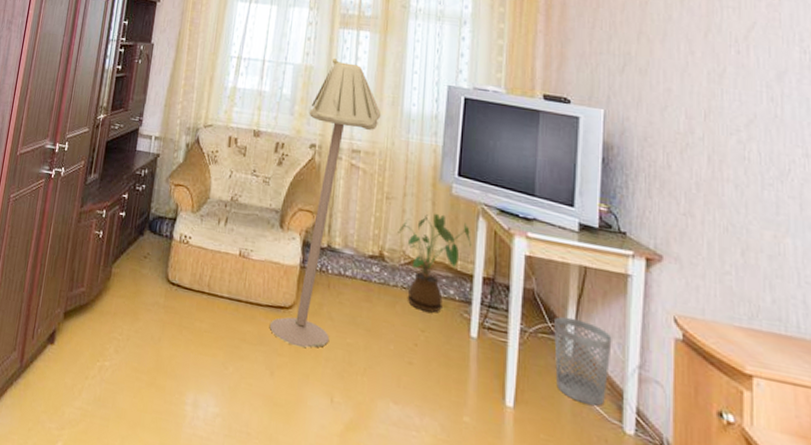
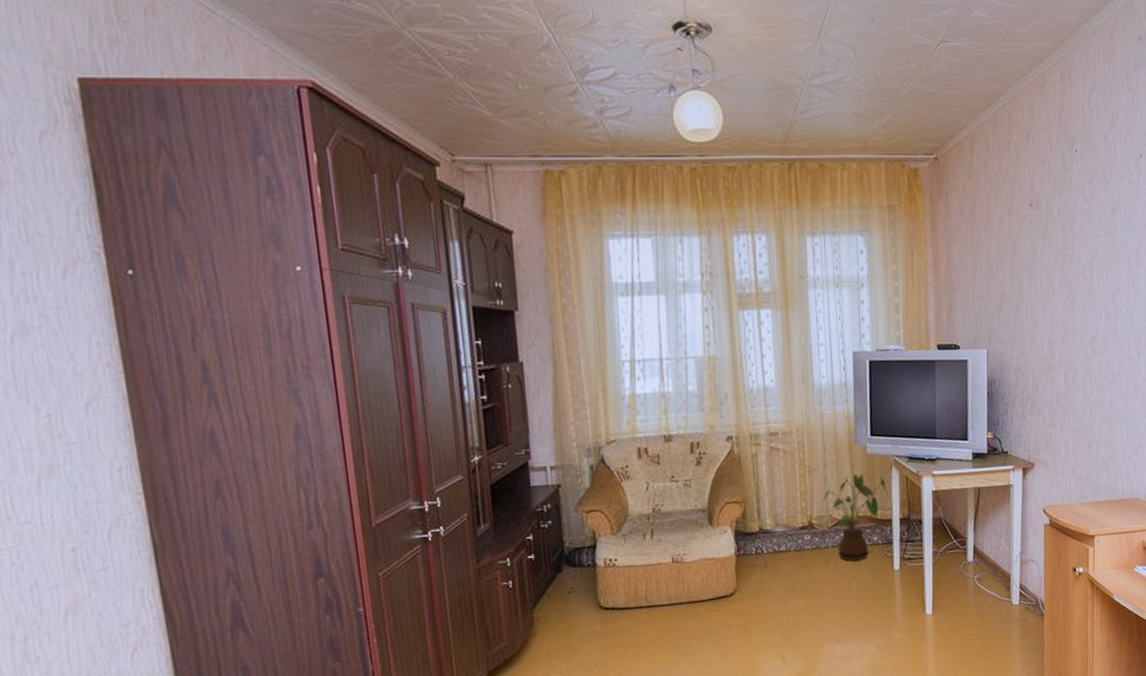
floor lamp: present [269,58,381,348] -> none [714,344,794,627]
wastebasket: present [554,317,612,406] -> none [958,530,1001,594]

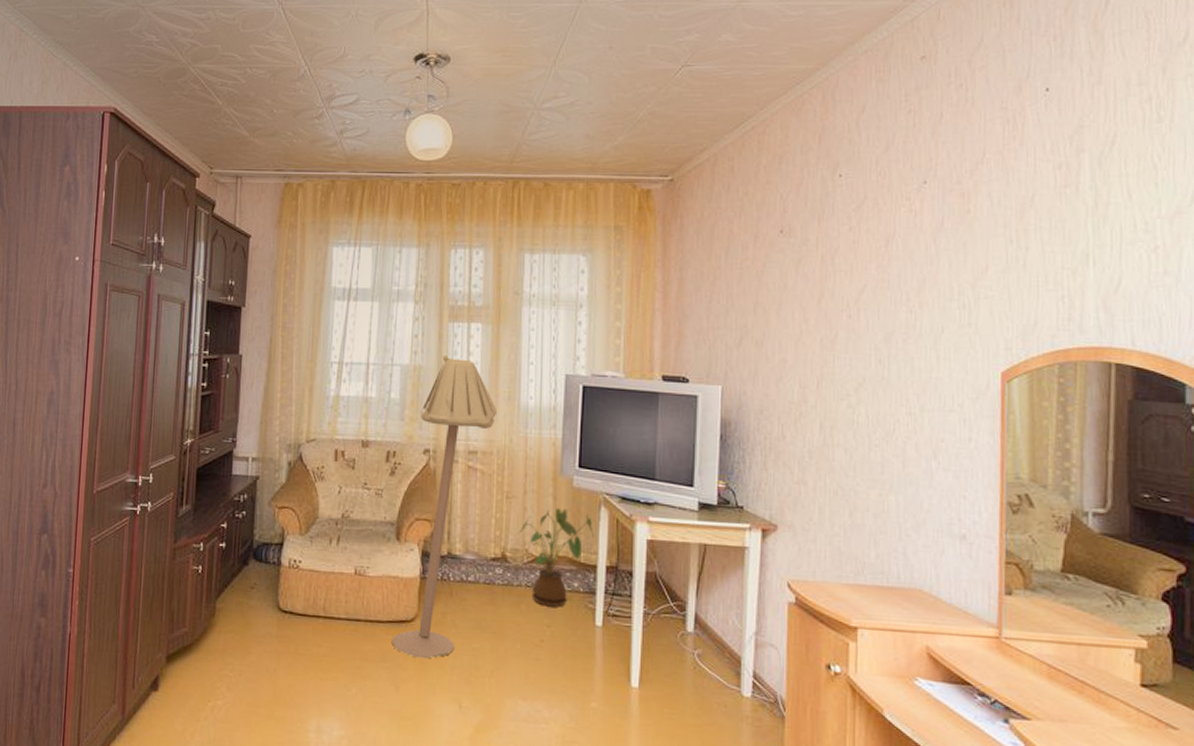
floor lamp: none [714,344,794,627] -> present [391,355,498,659]

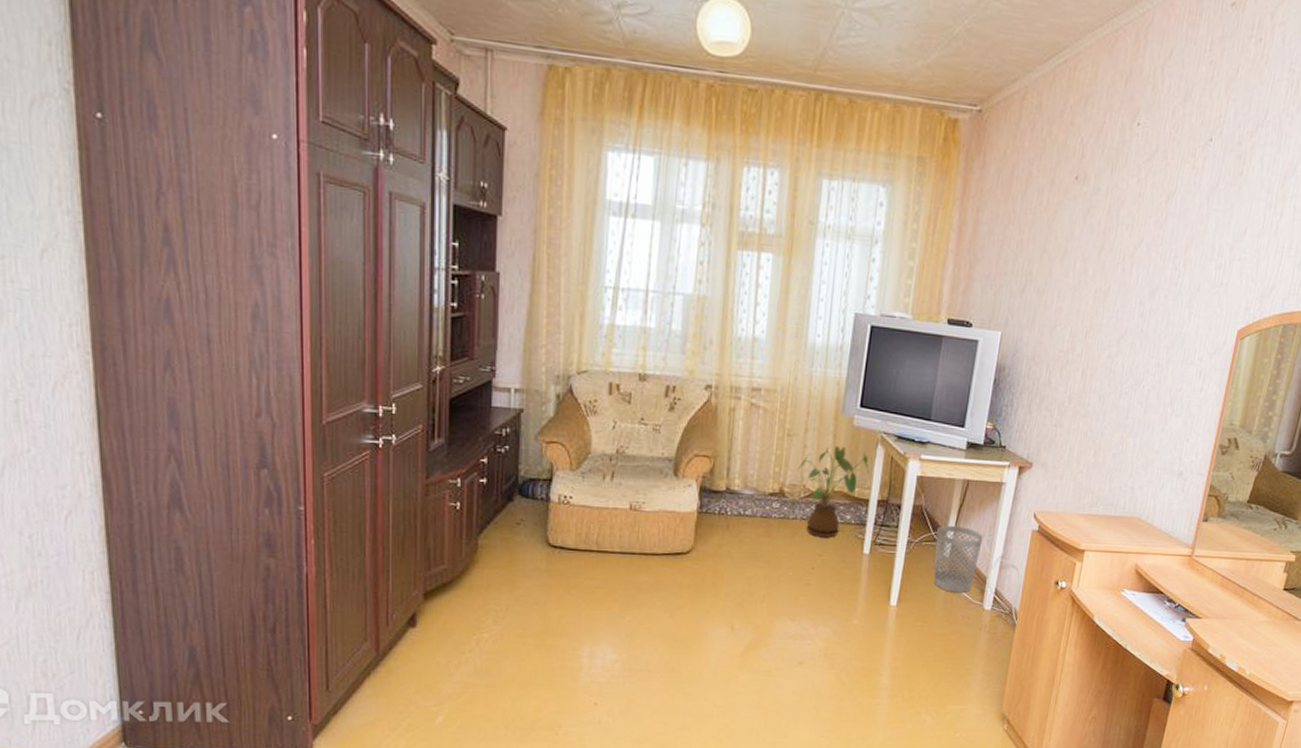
floor lamp: present [391,355,498,659] -> none [666,286,784,587]
wastebasket: none [676,595,731,675] -> present [934,525,983,593]

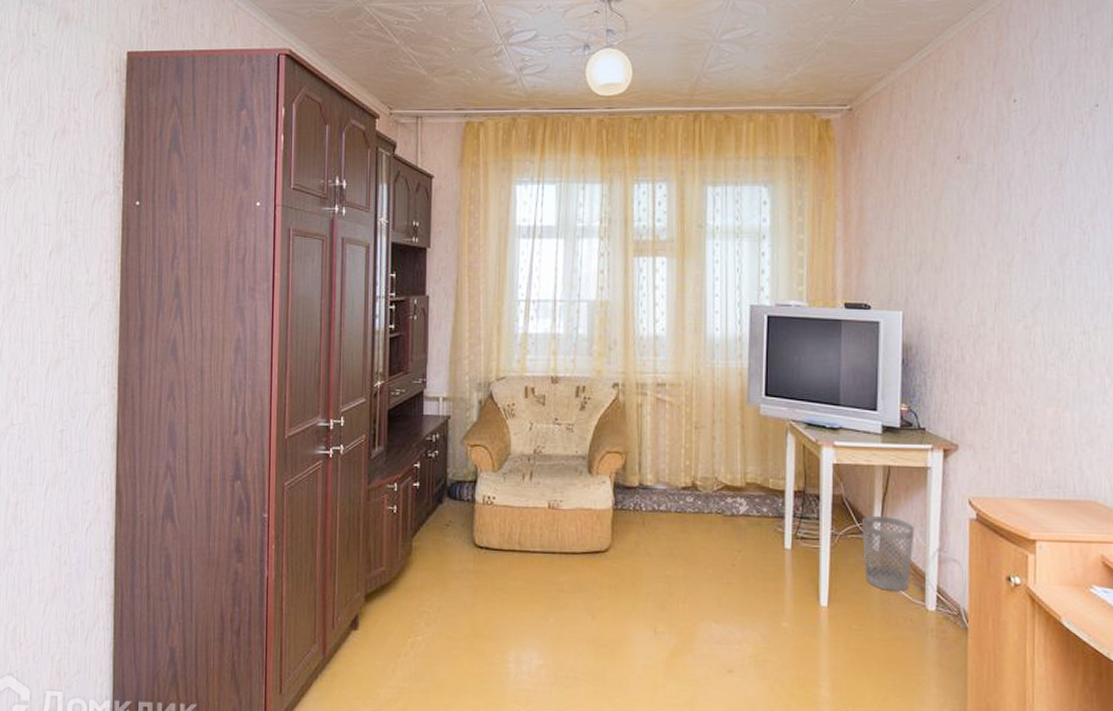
house plant: present [798,445,870,538] -> none [709,436,783,532]

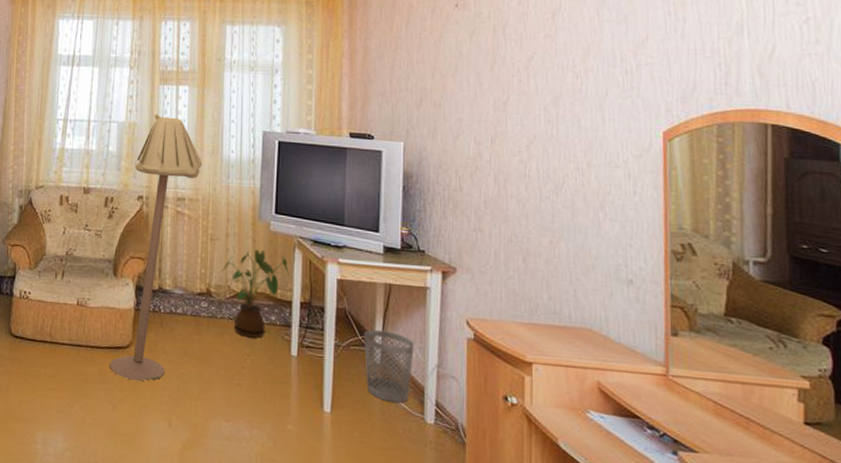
floor lamp: none [586,290,684,587] -> present [109,114,203,382]
house plant: none [709,436,783,532] -> present [222,249,290,338]

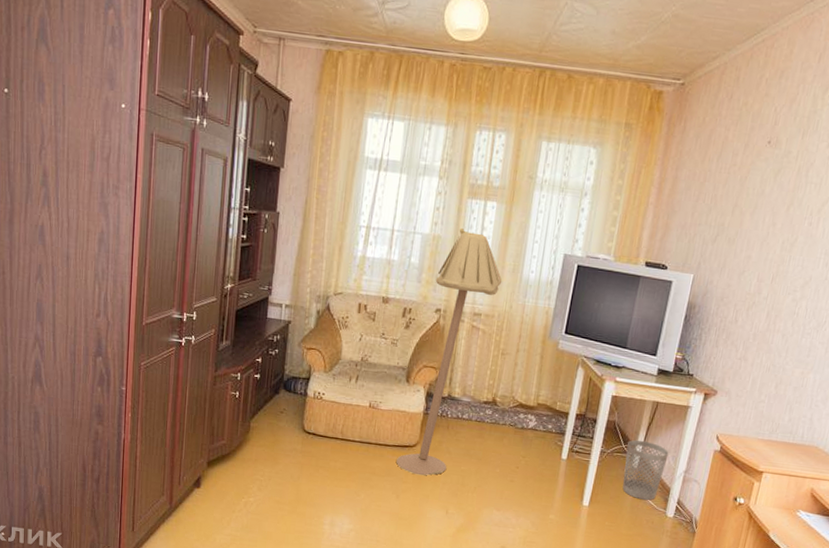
house plant: present [222,249,290,338] -> none [509,365,571,443]

